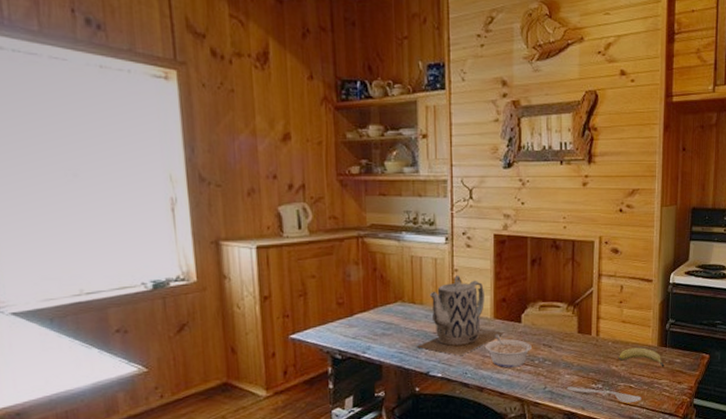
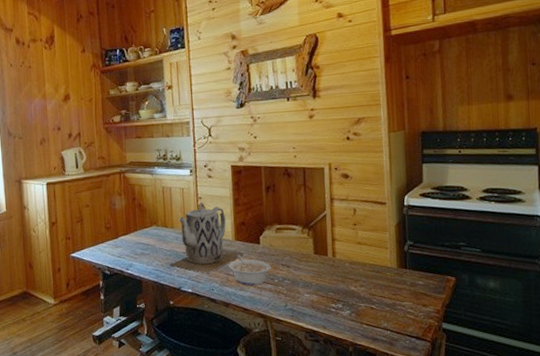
spoon: present [567,386,642,403] -> none [307,305,385,324]
fruit: present [619,347,665,367] -> none [357,269,406,289]

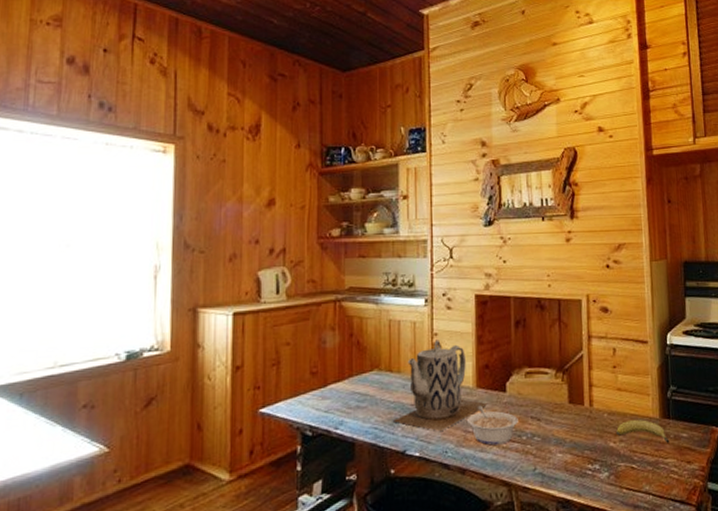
fruit: none [357,269,406,289] -> present [616,420,670,443]

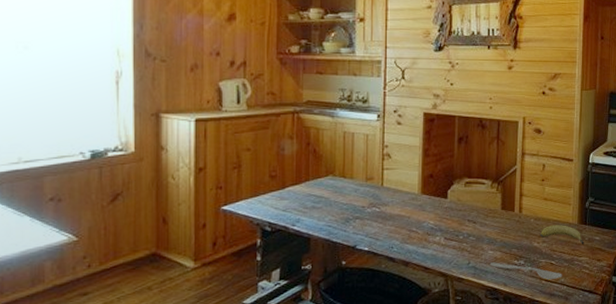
teapot: present [394,340,488,431] -> none [346,151,431,230]
legume: present [467,405,518,446] -> none [412,209,457,243]
spoon: none [559,467,647,488] -> present [490,262,562,280]

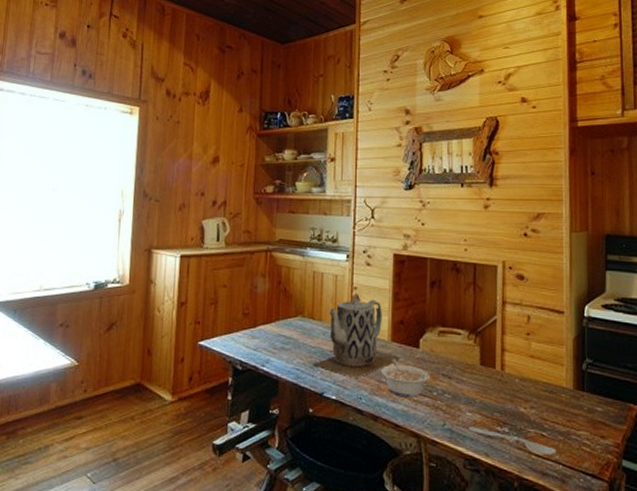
teapot: none [346,151,431,230] -> present [314,293,402,378]
legume: none [412,209,457,243] -> present [381,358,430,398]
fruit: present [541,225,584,245] -> none [528,388,583,415]

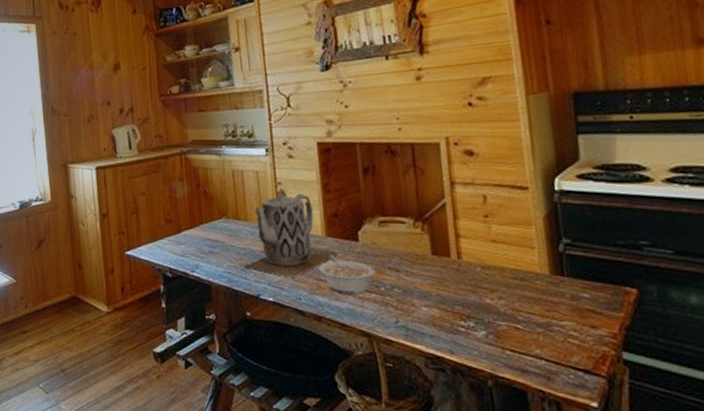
spoon: present [468,426,557,455] -> none [425,322,537,350]

